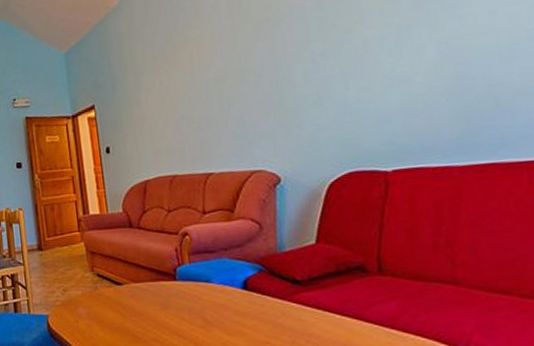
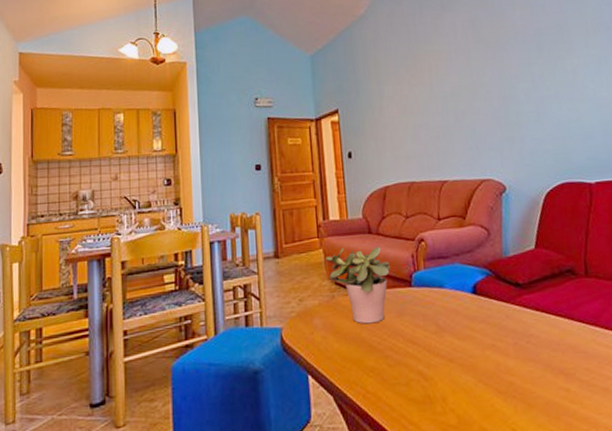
potted plant: none [87,241,154,315] -> present [326,247,391,324]

